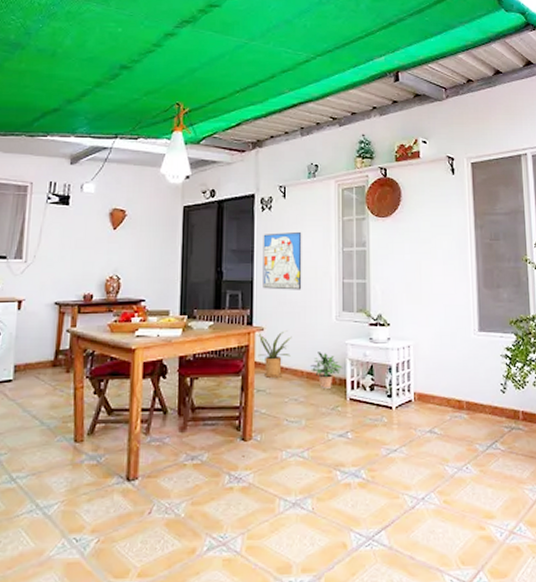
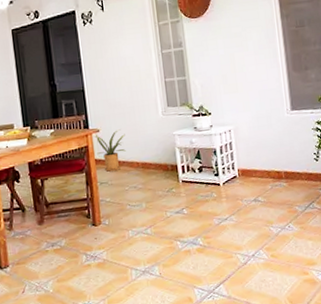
wall art: present [263,231,302,290] -> none [88,40,129,96]
potted plant: present [311,352,343,389] -> none [144,144,174,175]

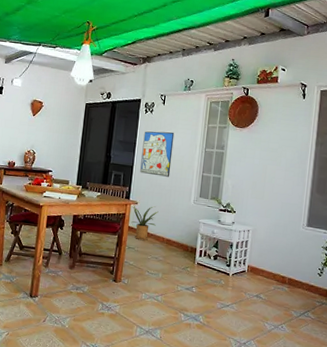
wall art: none [88,40,129,96] -> present [140,131,175,177]

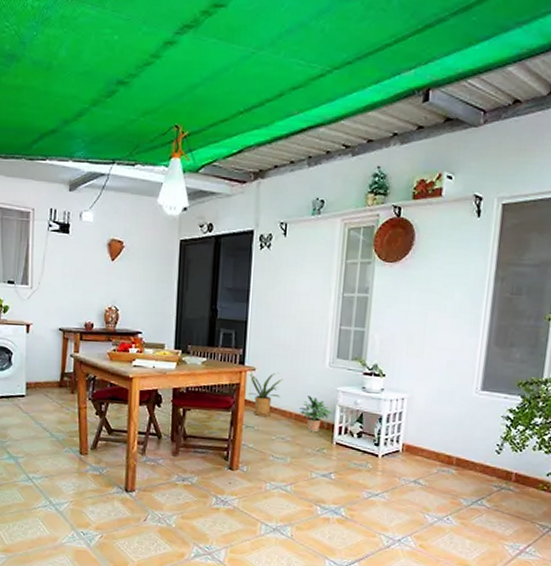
wall art: present [140,131,175,177] -> none [256,272,301,334]
potted plant: none [170,225,195,254] -> present [299,396,332,431]

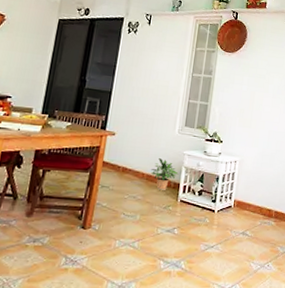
house plant: present [248,372,283,418] -> none [106,137,139,178]

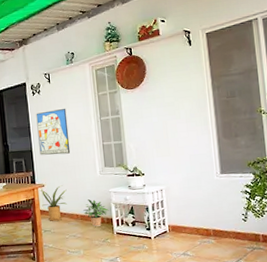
house plant: none [106,137,139,178] -> present [40,185,67,222]
wall art: none [119,53,160,104] -> present [36,108,71,155]

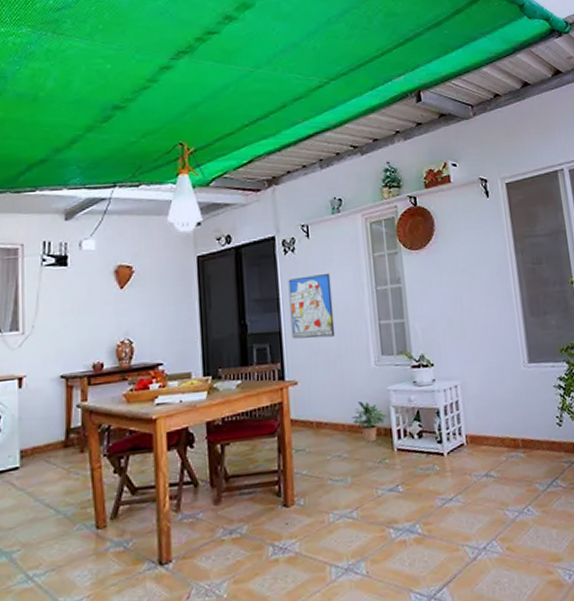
house plant: present [40,185,67,222] -> none [291,382,329,437]

